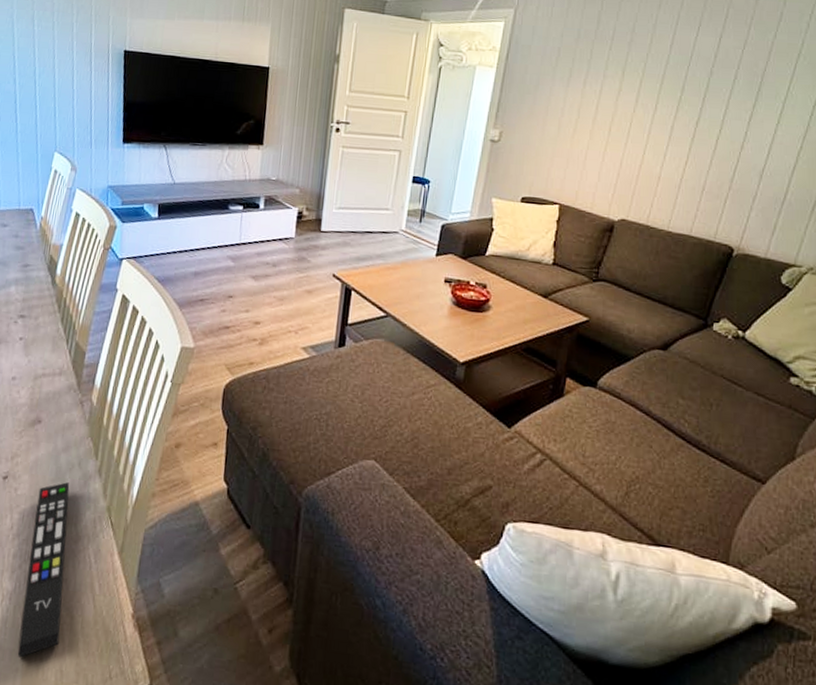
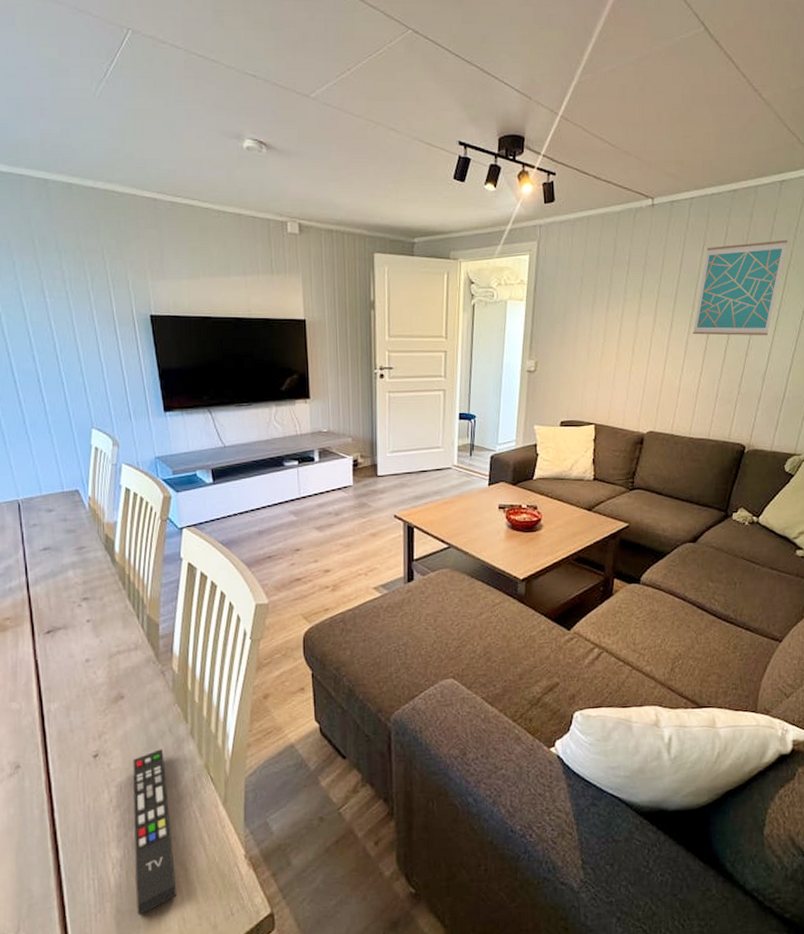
wall art: none [680,27,800,130] -> present [693,239,788,336]

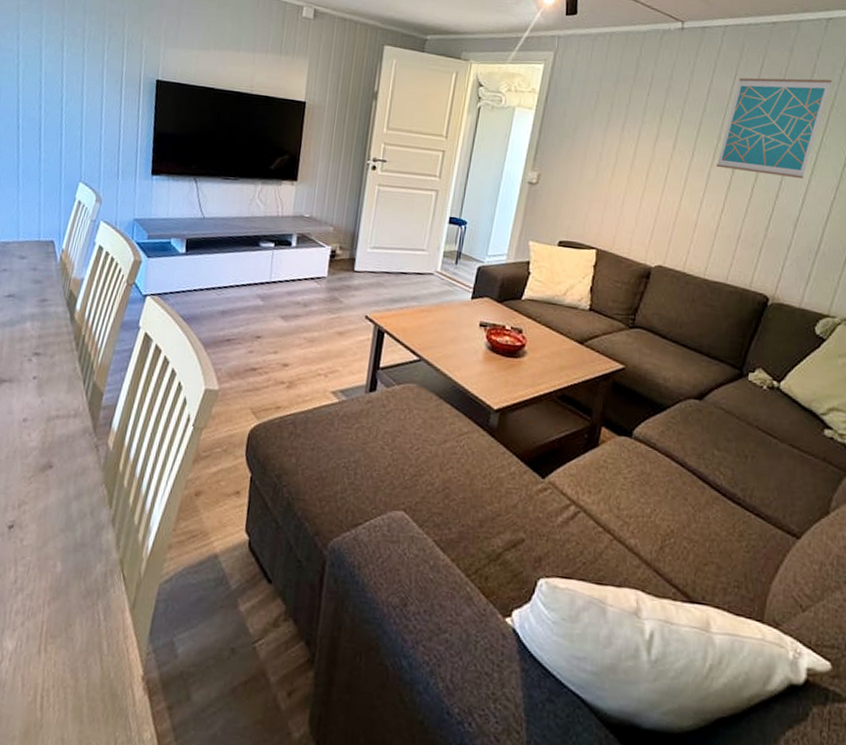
remote control: present [133,749,177,916] -> none [15,532,80,725]

